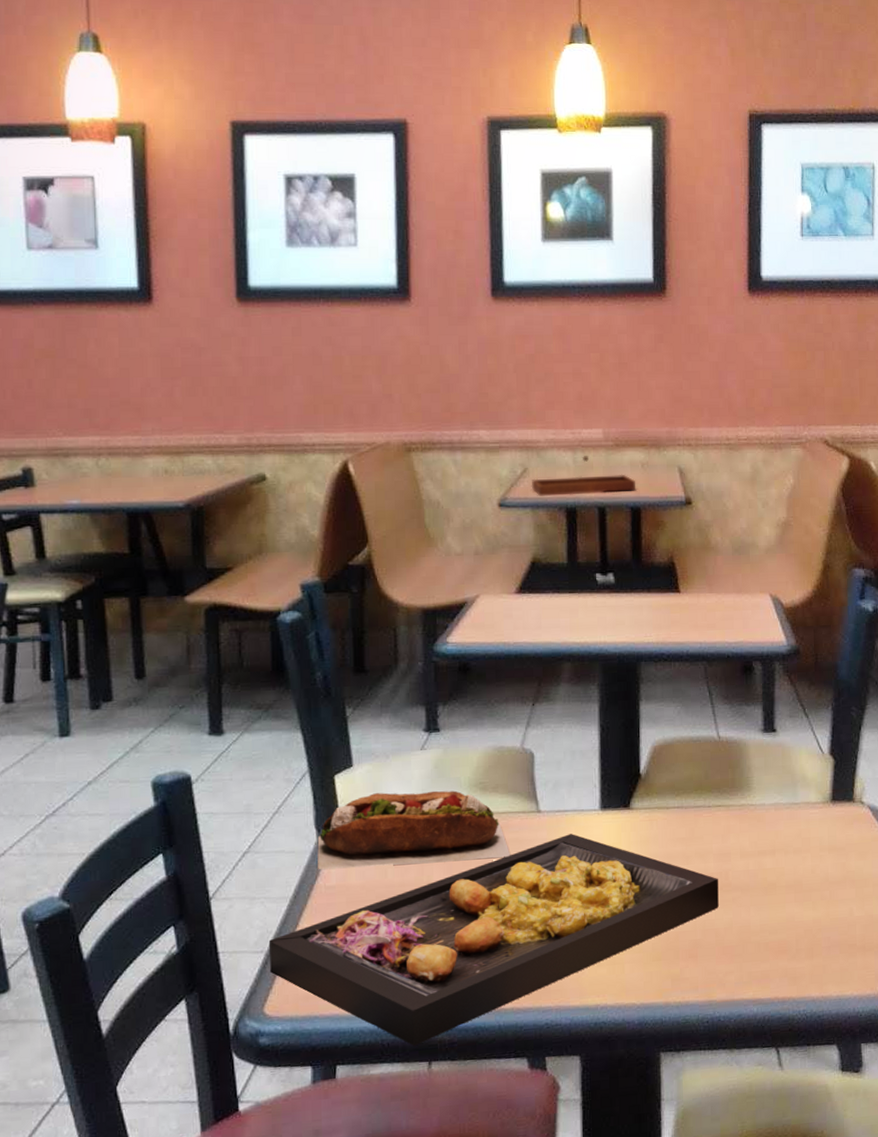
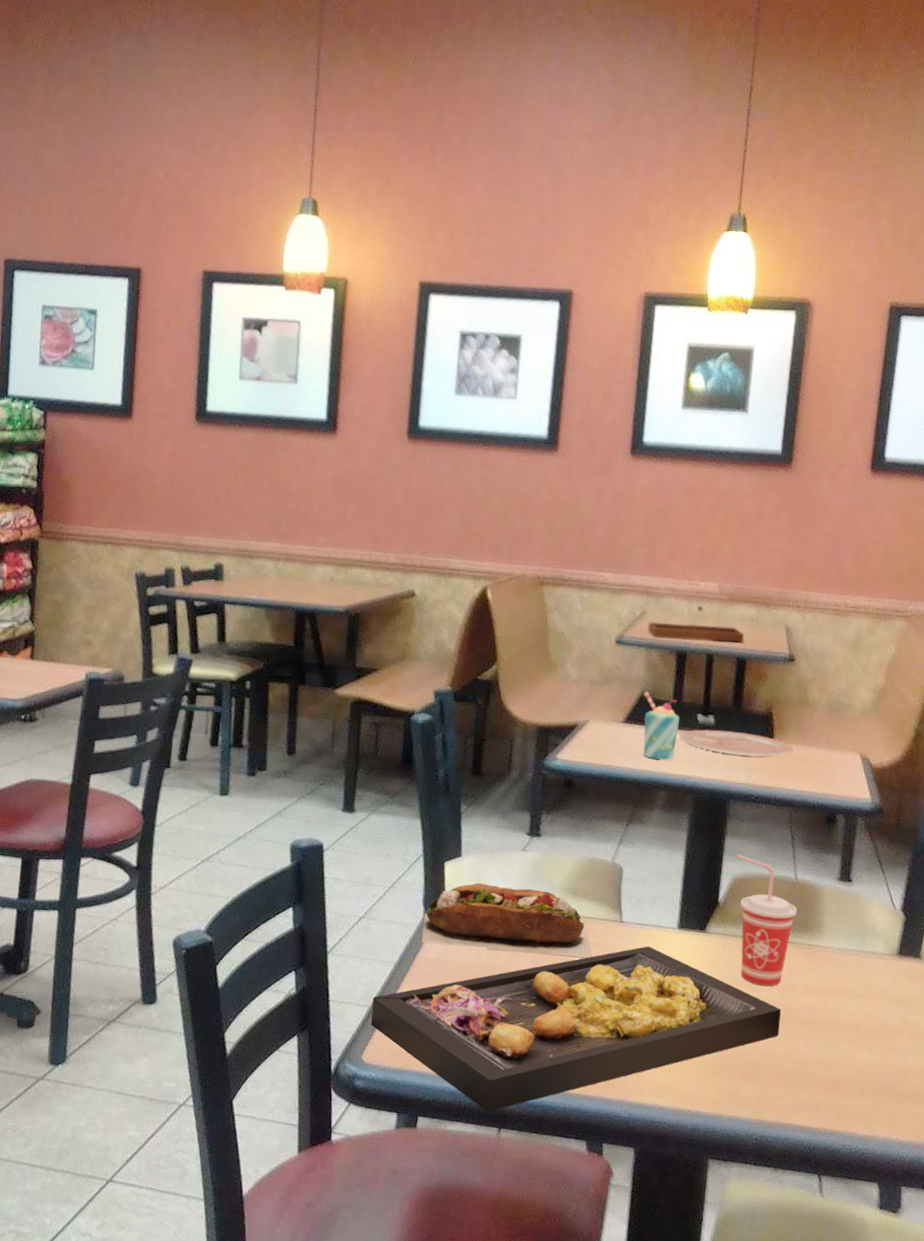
milkshake: none [535,555,577,629] -> present [643,691,679,760]
plate: none [578,587,702,614] -> present [679,729,794,757]
beverage cup: none [653,719,723,857] -> present [735,853,797,986]

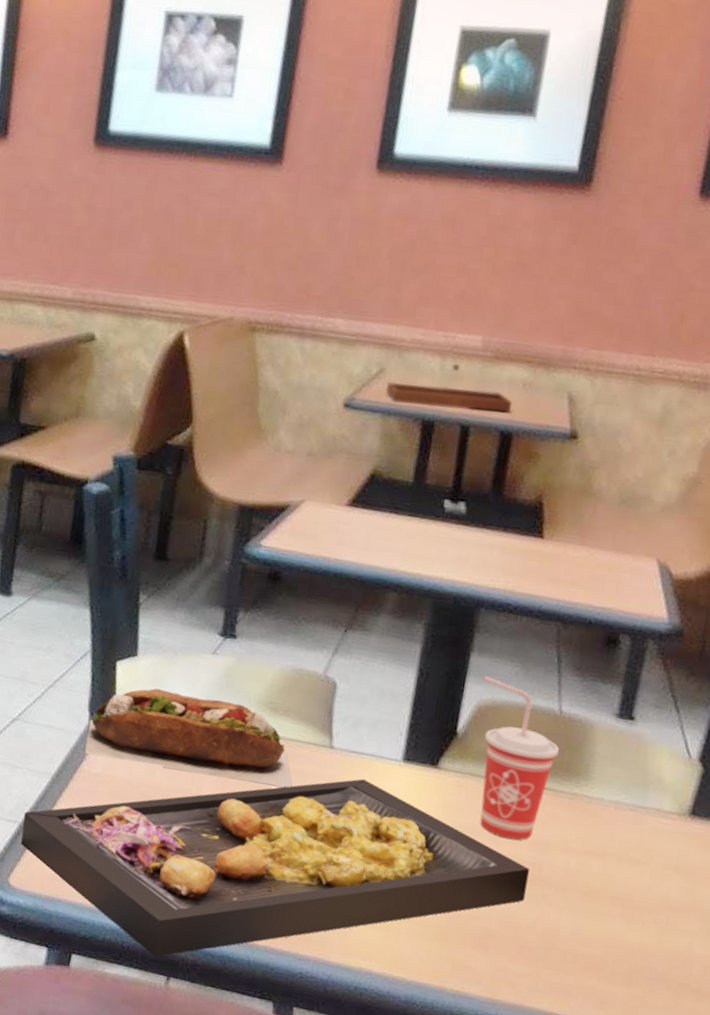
milkshake: present [643,691,679,760] -> none [370,468,421,555]
plate: present [679,729,794,757] -> none [418,519,569,558]

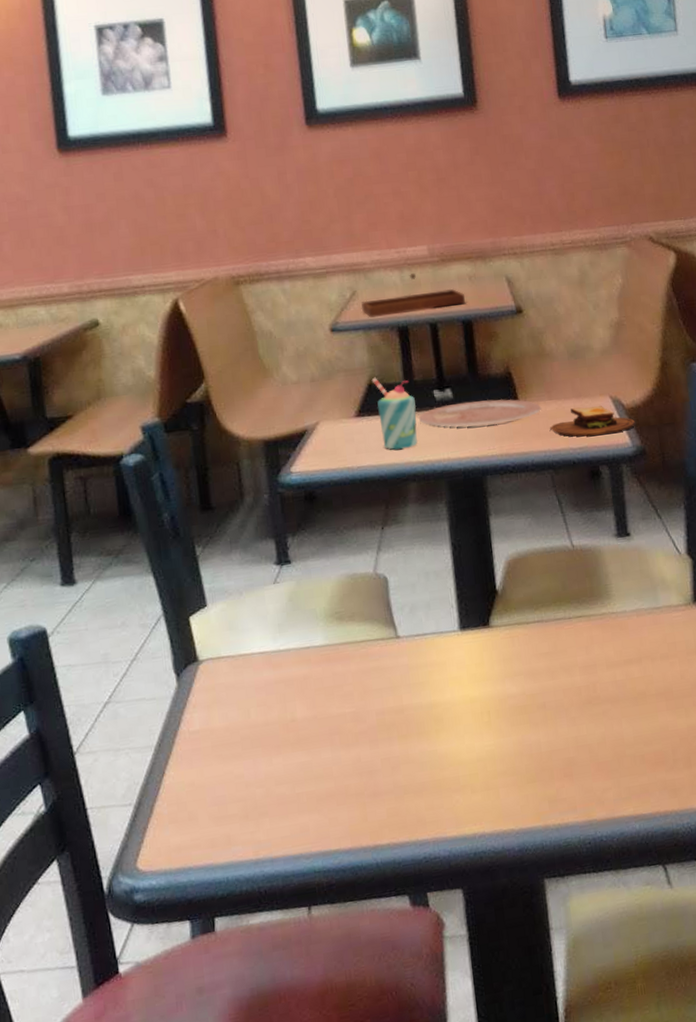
food tray: present [21,779,530,957] -> none [136,657,590,892]
sandwich: present [85,688,293,788] -> none [177,622,373,715]
milkshake: none [370,468,421,555] -> present [371,377,418,450]
plate: none [418,519,569,558] -> present [418,399,542,428]
beverage cup: present [480,675,559,840] -> none [504,532,581,671]
sandwich: none [572,561,682,604] -> present [550,406,637,437]

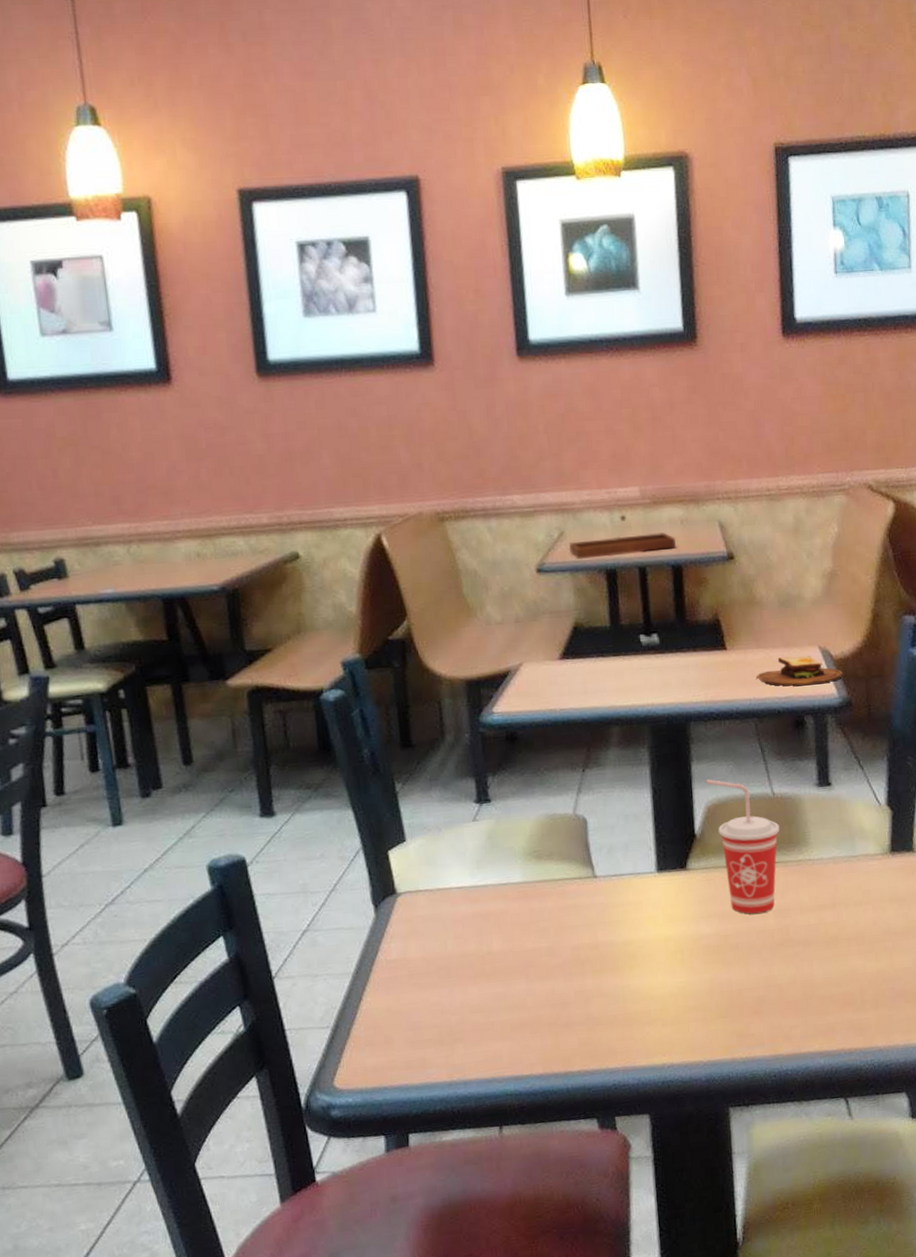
milkshake: present [371,377,418,450] -> none [577,620,622,693]
plate: present [418,399,542,428] -> none [623,646,749,673]
beverage cup: none [504,532,581,671] -> present [705,778,779,914]

